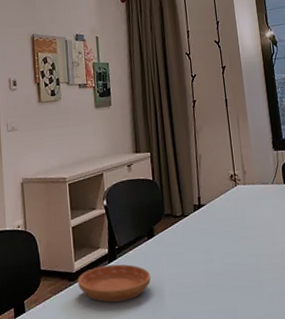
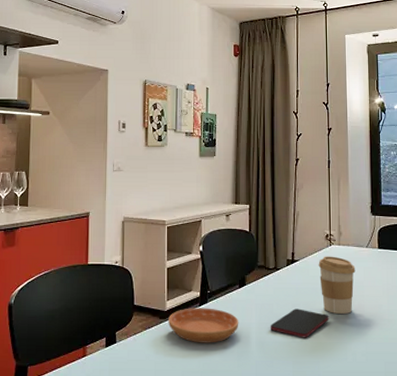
smartphone: none [183,254,242,285] -> present [270,308,329,338]
coffee cup: none [225,196,264,256] -> present [318,256,356,314]

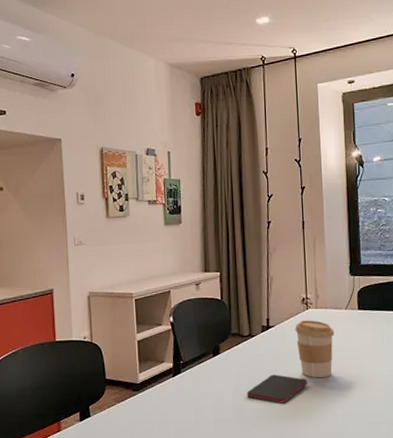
saucer: present [168,308,239,343] -> none [142,378,215,413]

